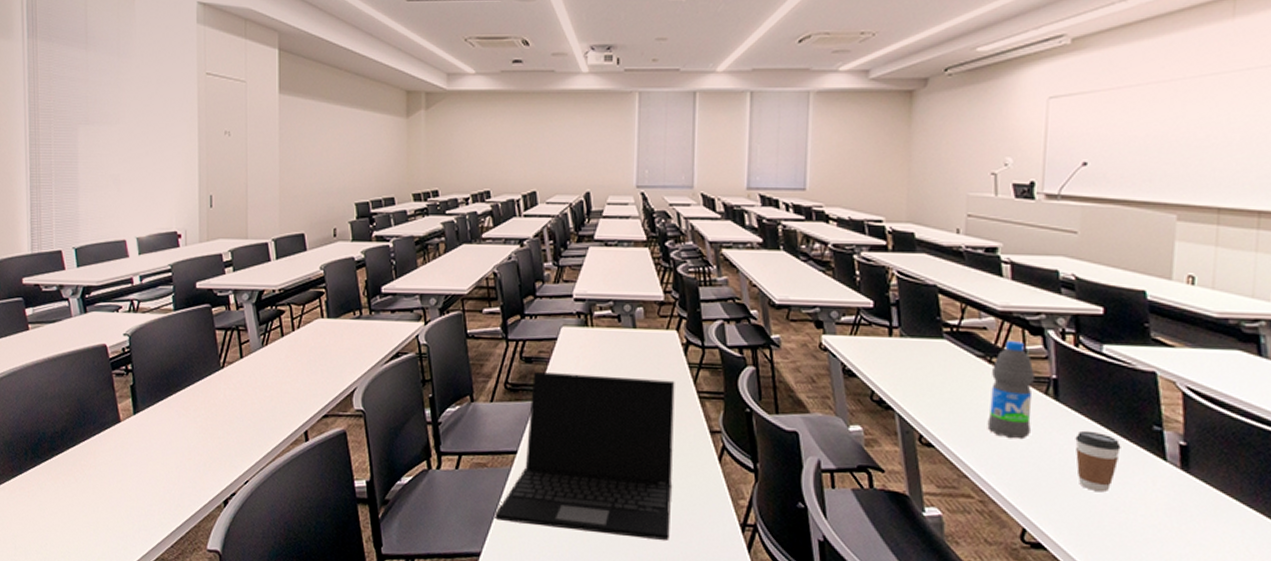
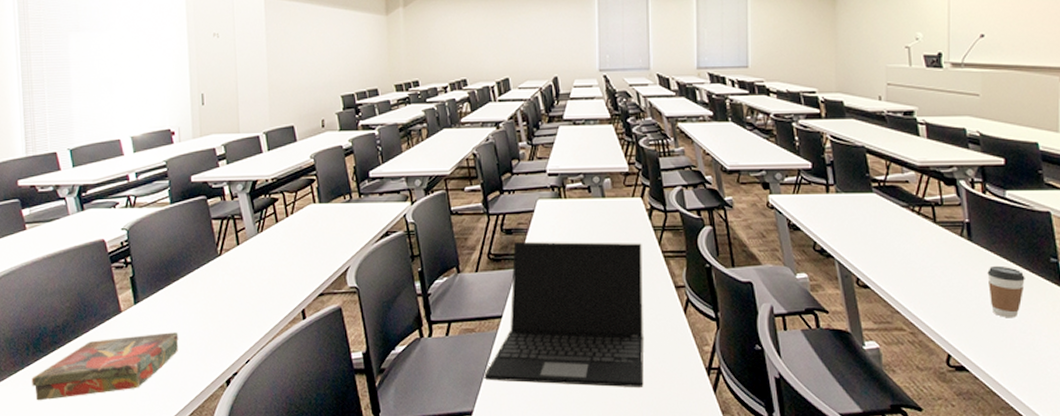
book: none [29,446,177,509] -> present [31,332,179,401]
water bottle: present [987,341,1034,440] -> none [913,192,950,277]

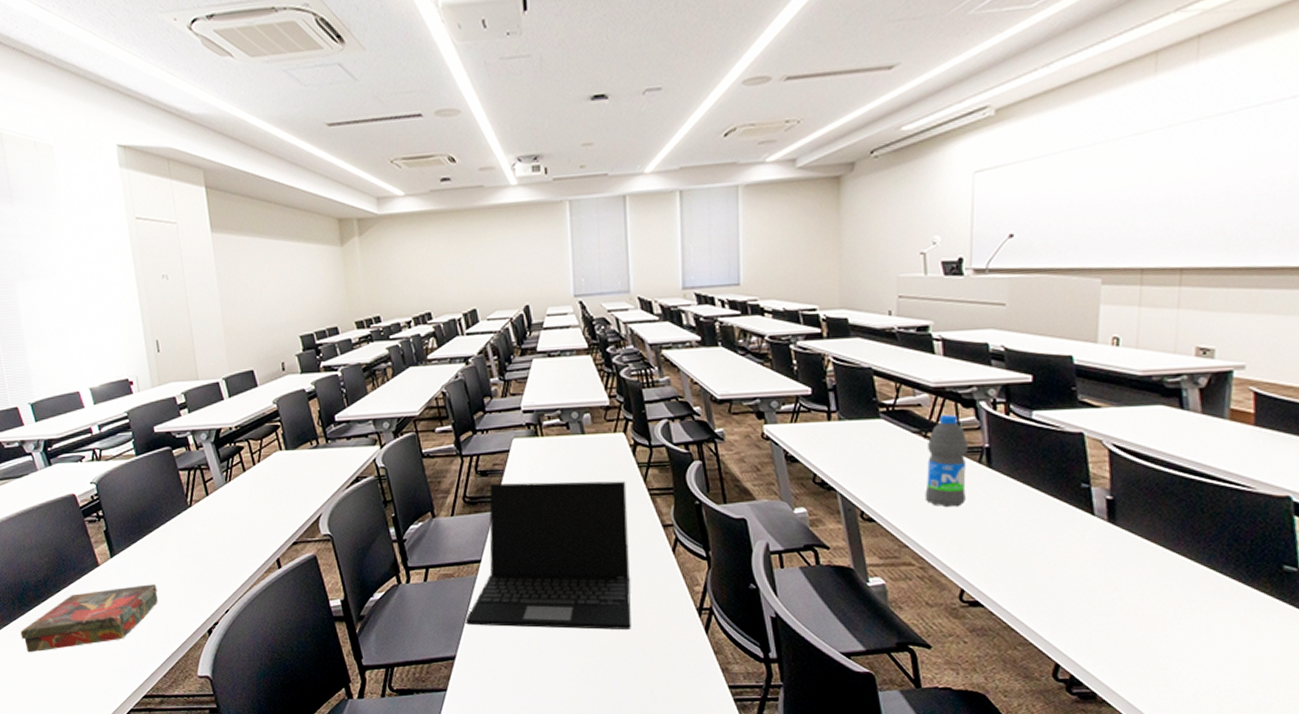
water bottle: none [913,192,950,277] -> present [925,415,968,508]
coffee cup: present [987,265,1025,318] -> none [1008,493,1051,550]

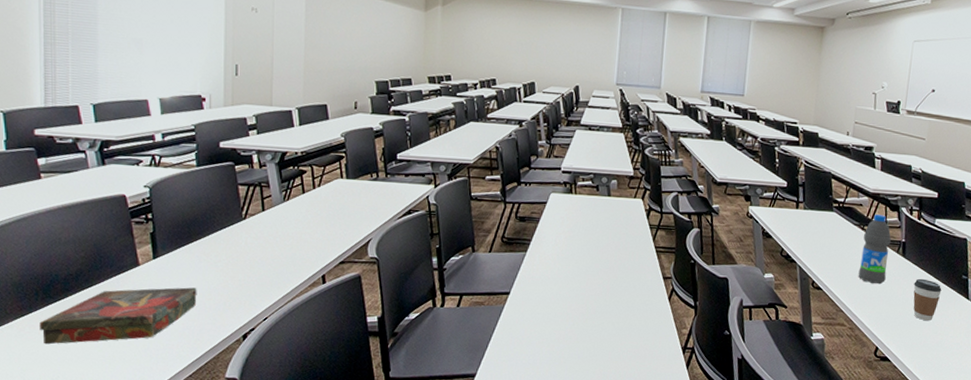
laptop: present [465,481,631,631] -> none [489,229,639,362]
coffee cup: none [1008,493,1051,550] -> present [913,278,942,321]

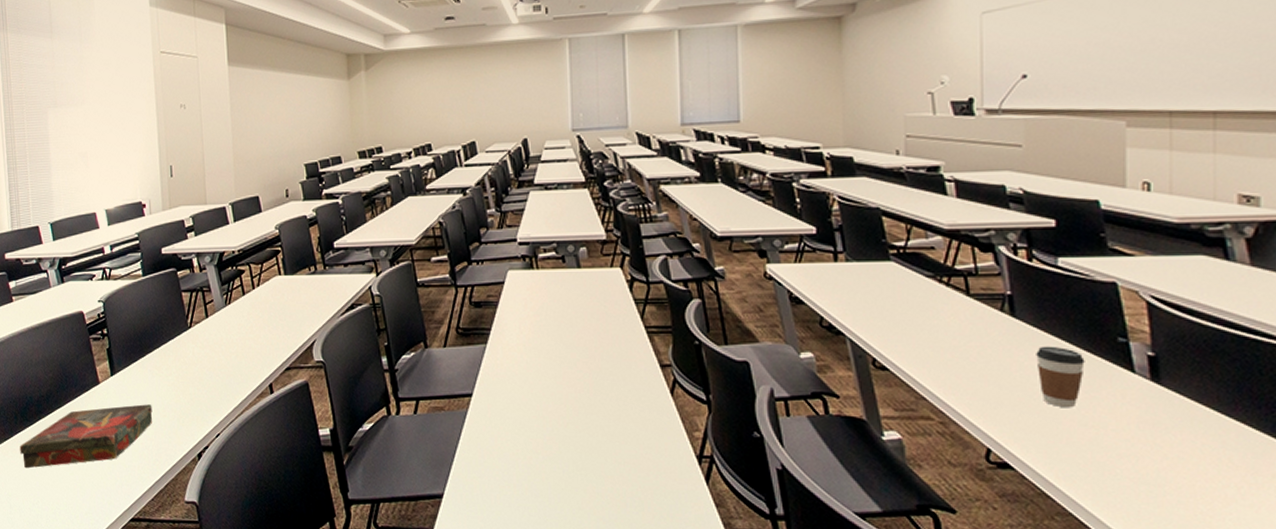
water bottle: present [858,214,891,285] -> none [942,259,988,358]

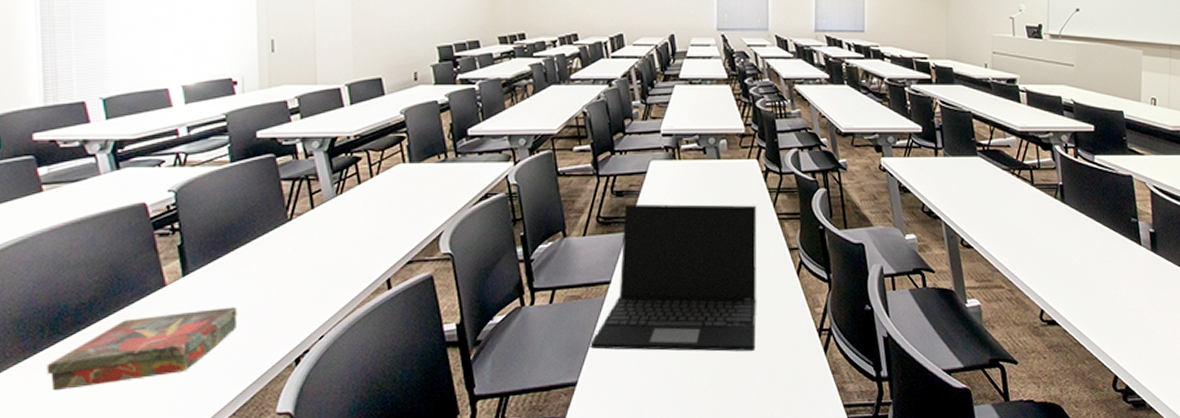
laptop: none [454,316,627,476] -> present [590,204,757,352]
coffee cup: present [1036,346,1085,408] -> none [1077,225,1110,275]

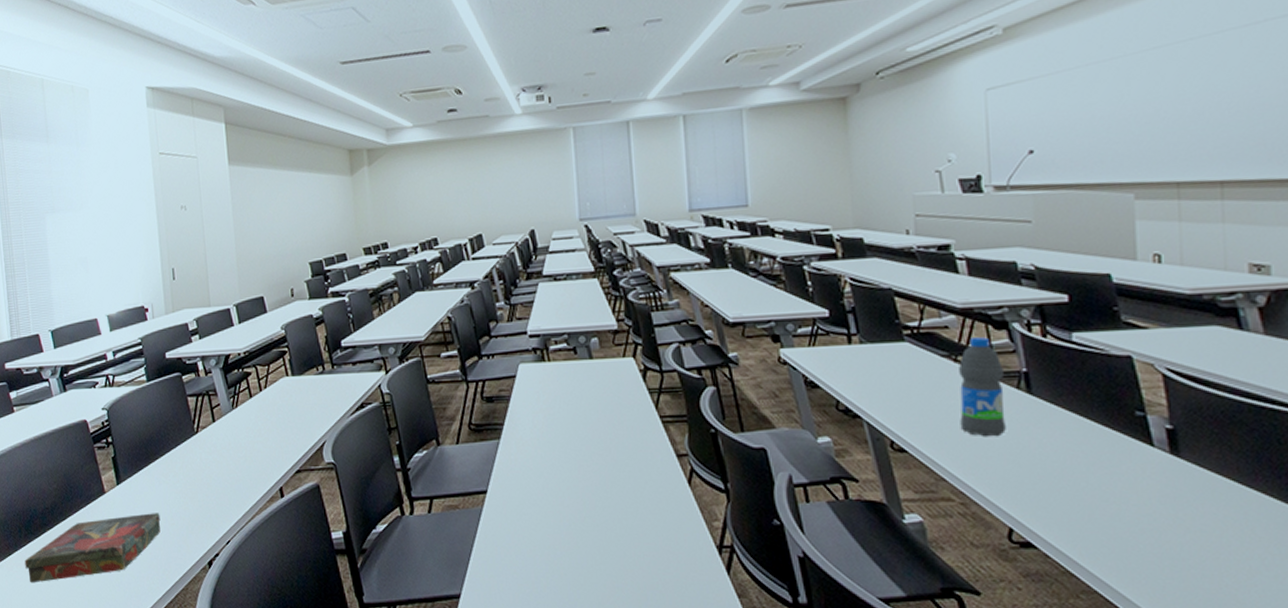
laptop: present [590,204,757,352] -> none [471,407,647,569]
water bottle: none [1013,156,1046,237] -> present [959,337,1006,437]

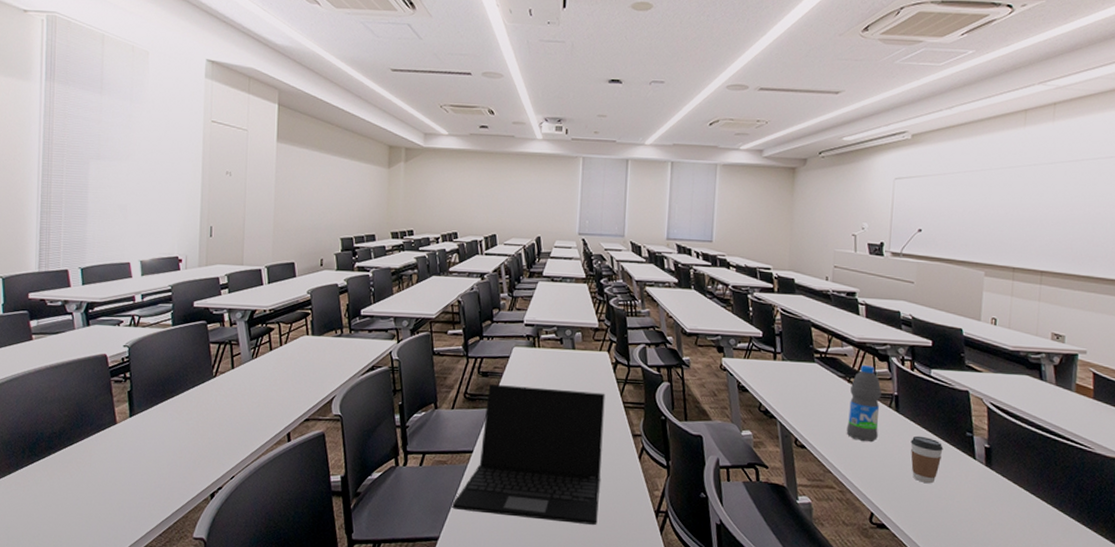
book: present [25,513,161,583] -> none [24,445,169,502]
laptop: none [471,407,647,569] -> present [452,384,605,526]
coffee cup: none [1054,422,1104,485] -> present [910,435,943,484]

